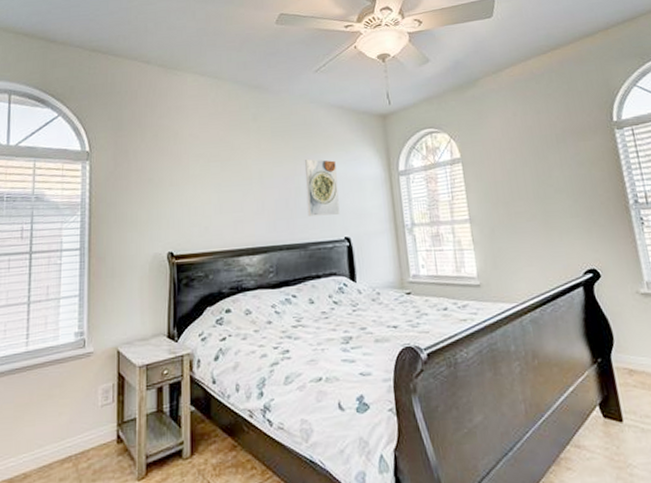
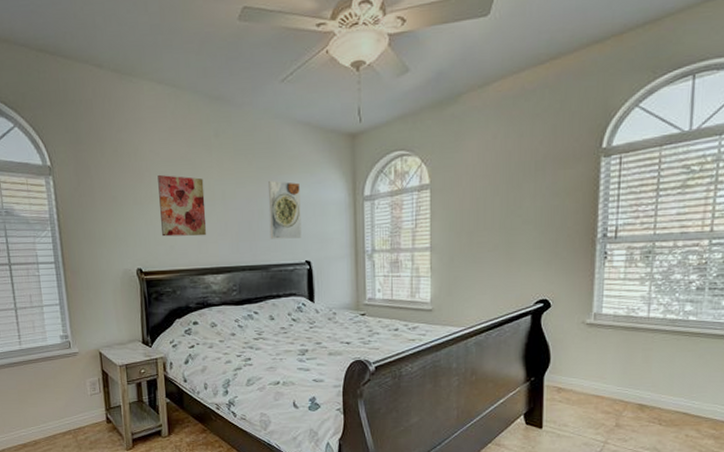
wall art: none [195,156,243,218] -> present [158,174,207,237]

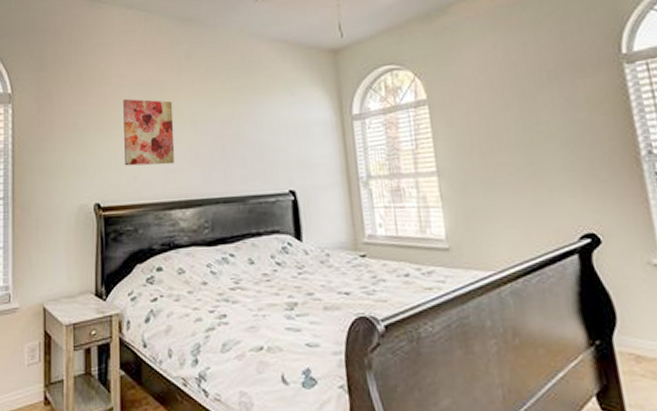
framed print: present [268,180,302,239] -> none [244,100,284,166]

